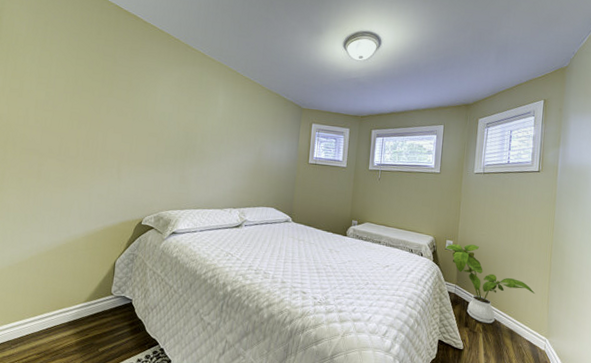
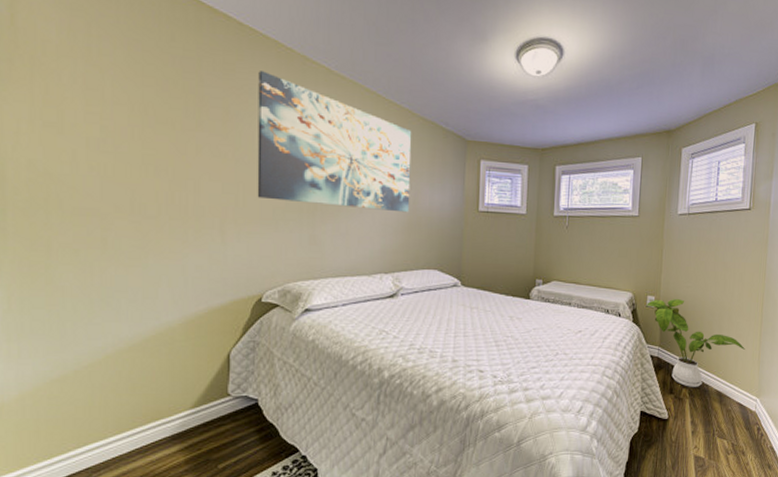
wall art: none [145,55,260,162] -> present [257,71,412,213]

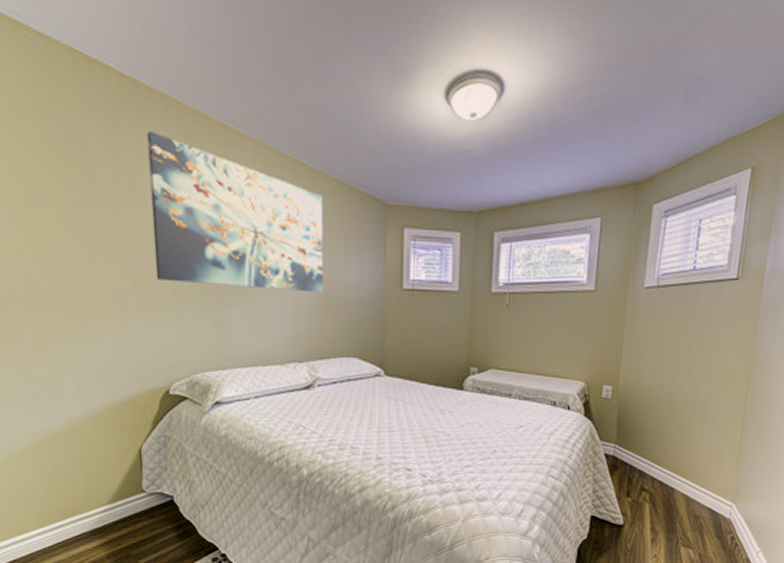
house plant: present [645,299,746,387] -> none [600,389,722,490]

